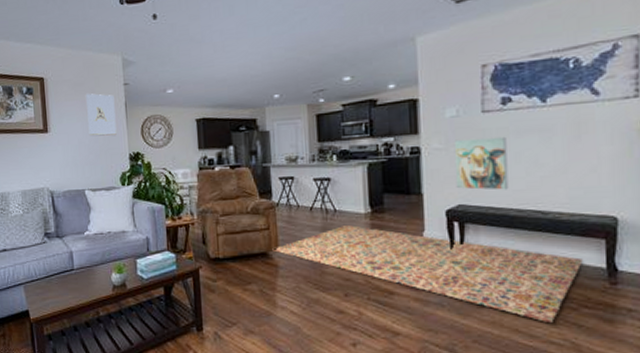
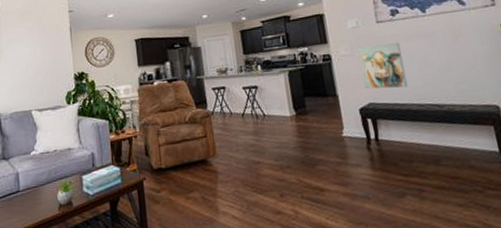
wall sculpture: present [85,93,117,136] -> none [33,21,62,59]
rug: present [272,225,583,324] -> none [211,128,479,208]

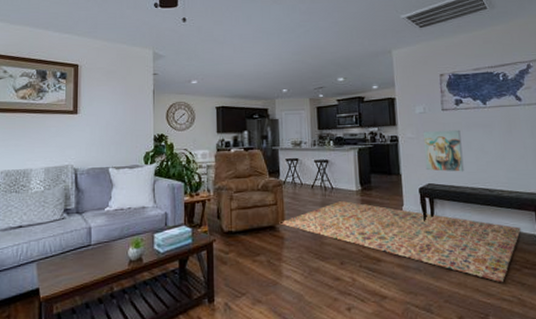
rug: none [211,128,479,208] -> present [279,201,521,283]

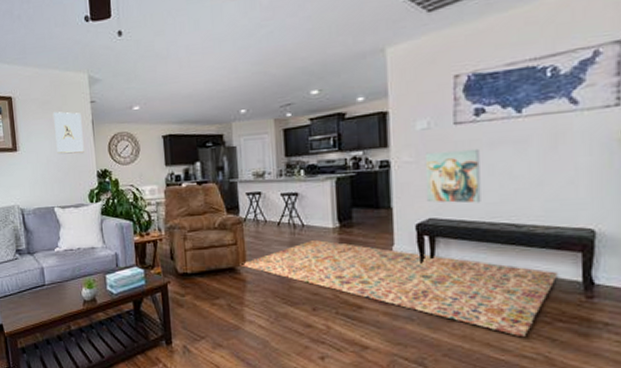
wall sculpture: none [116,81,143,119] -> present [52,112,84,154]

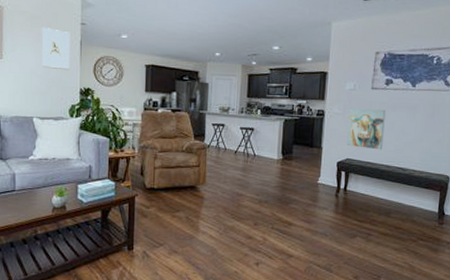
rug: present [240,240,558,338] -> none [200,168,424,251]

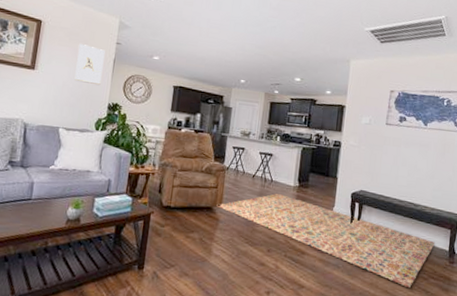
rug: none [200,168,424,251] -> present [216,194,435,289]
wall art: present [346,108,386,150] -> none [361,141,399,184]

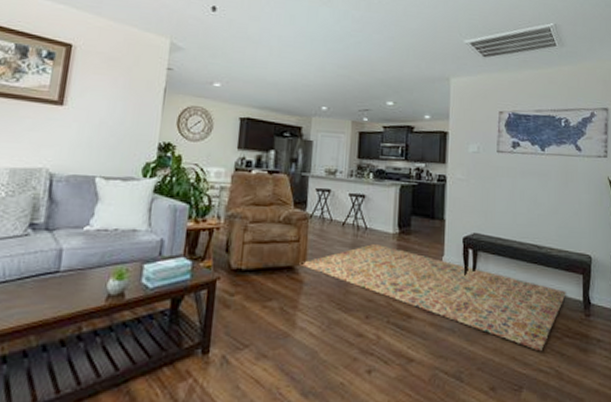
wall sculpture: present [74,44,105,86] -> none [115,71,153,122]

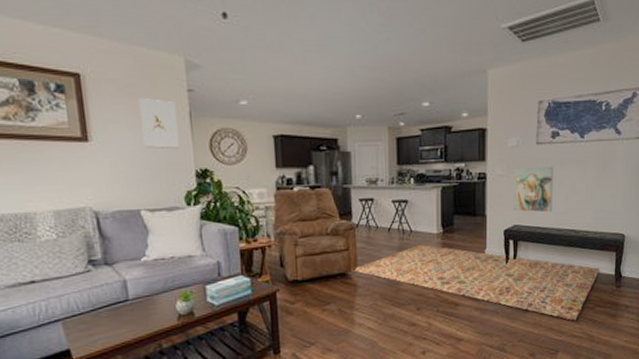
wall sculpture: none [115,71,153,122] -> present [137,98,180,150]
wall art: none [473,173,514,223] -> present [513,166,553,213]

